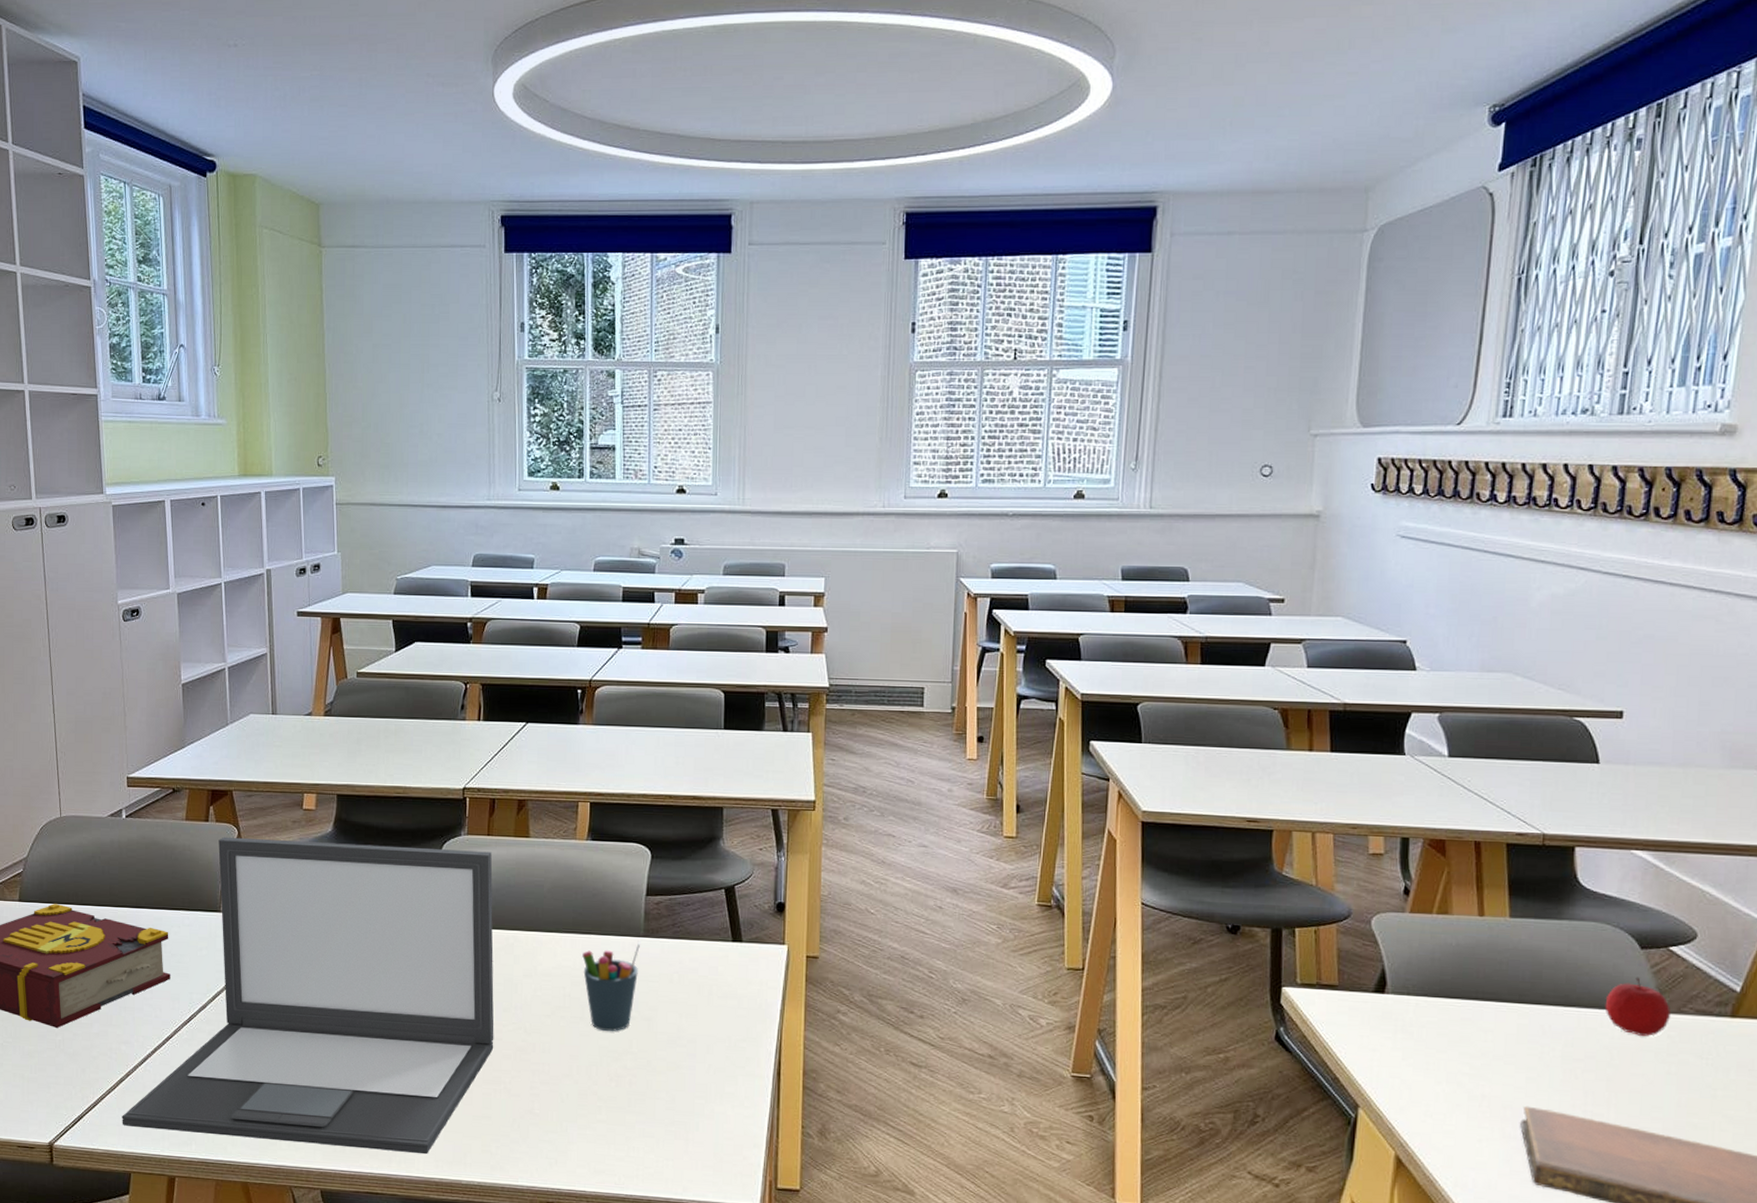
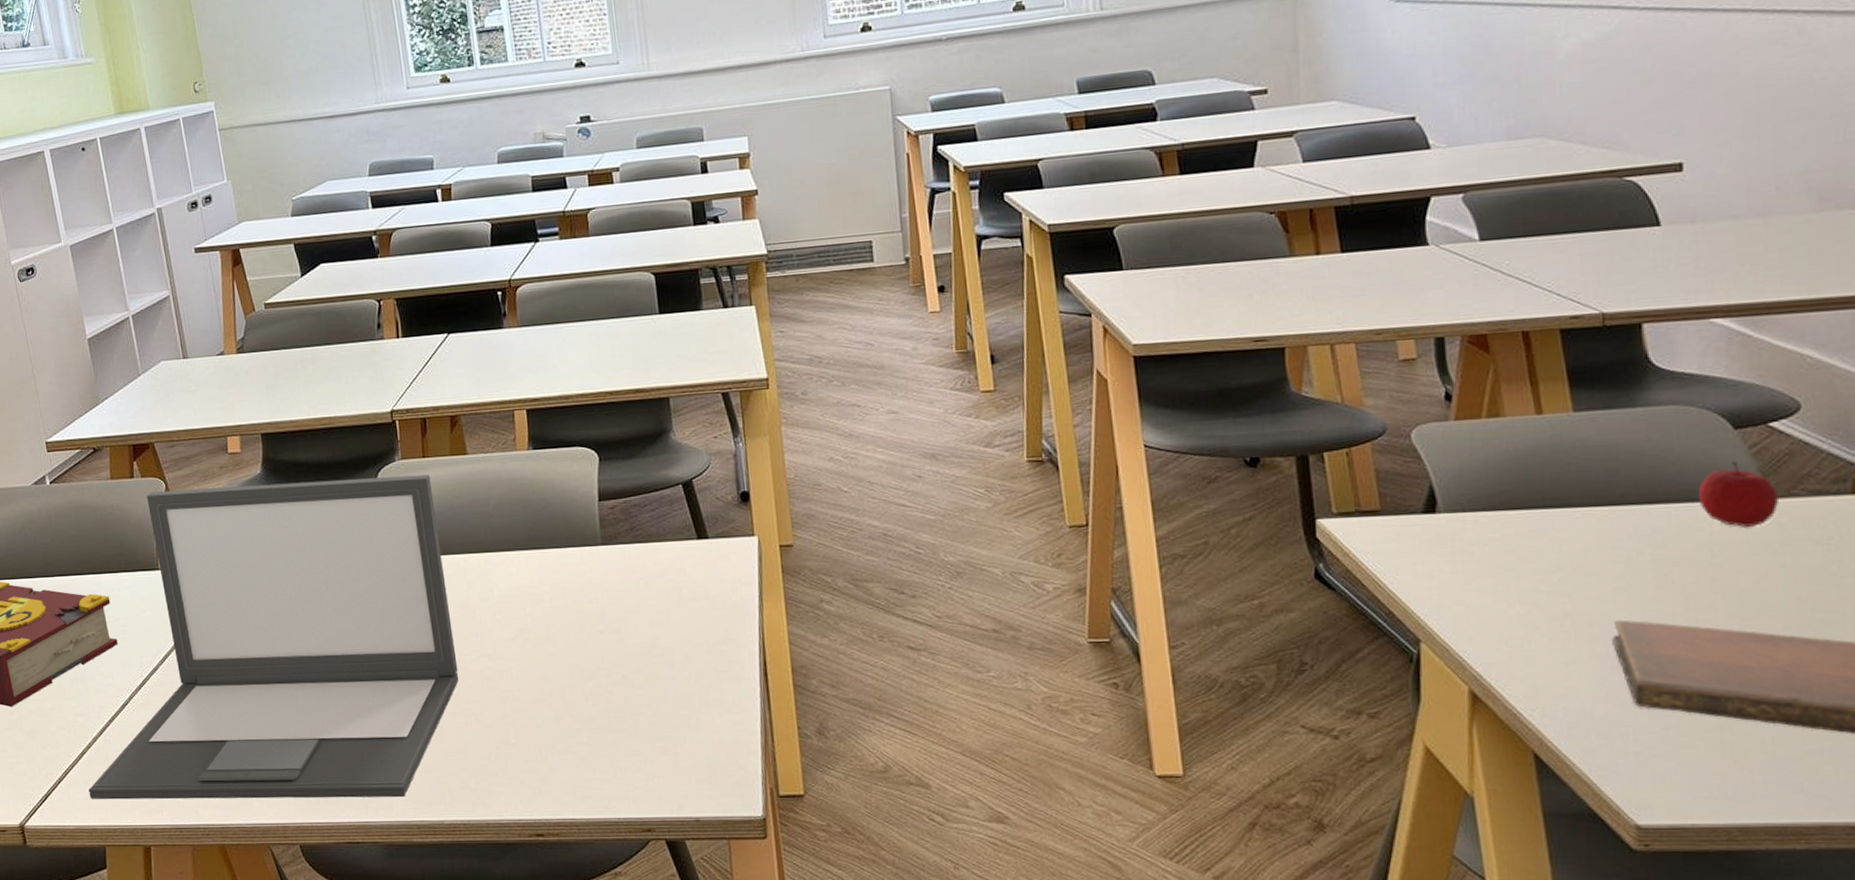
pen holder: present [582,941,641,1031] -> none [539,550,601,649]

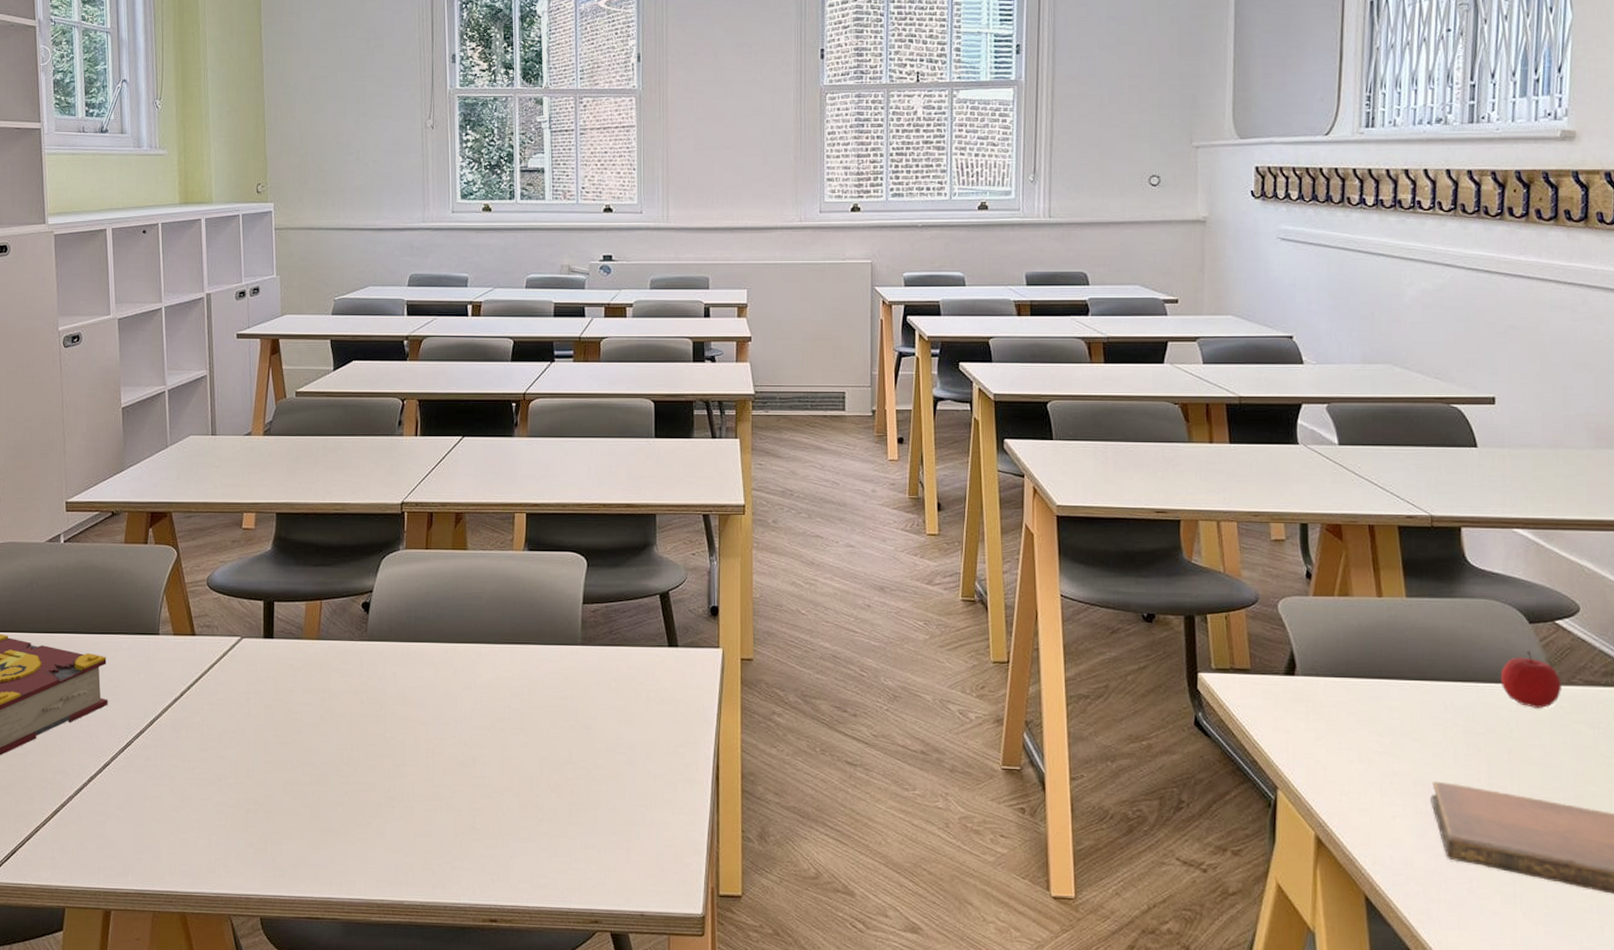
laptop: present [88,474,459,800] -> none [56,558,435,876]

